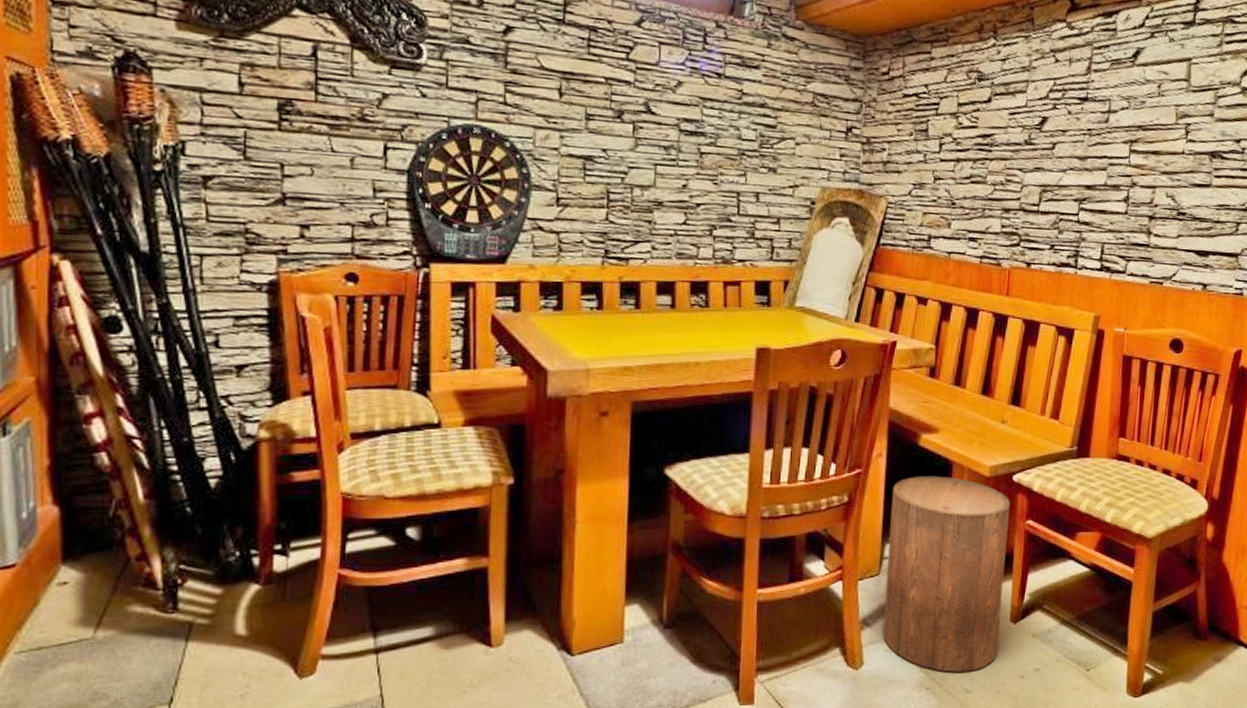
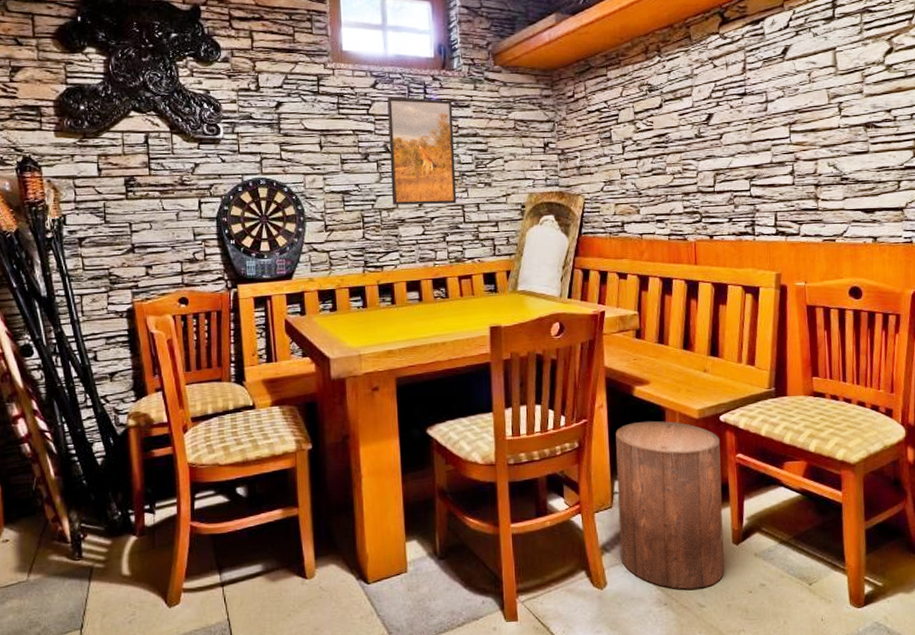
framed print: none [648,41,738,190] -> present [387,97,457,205]

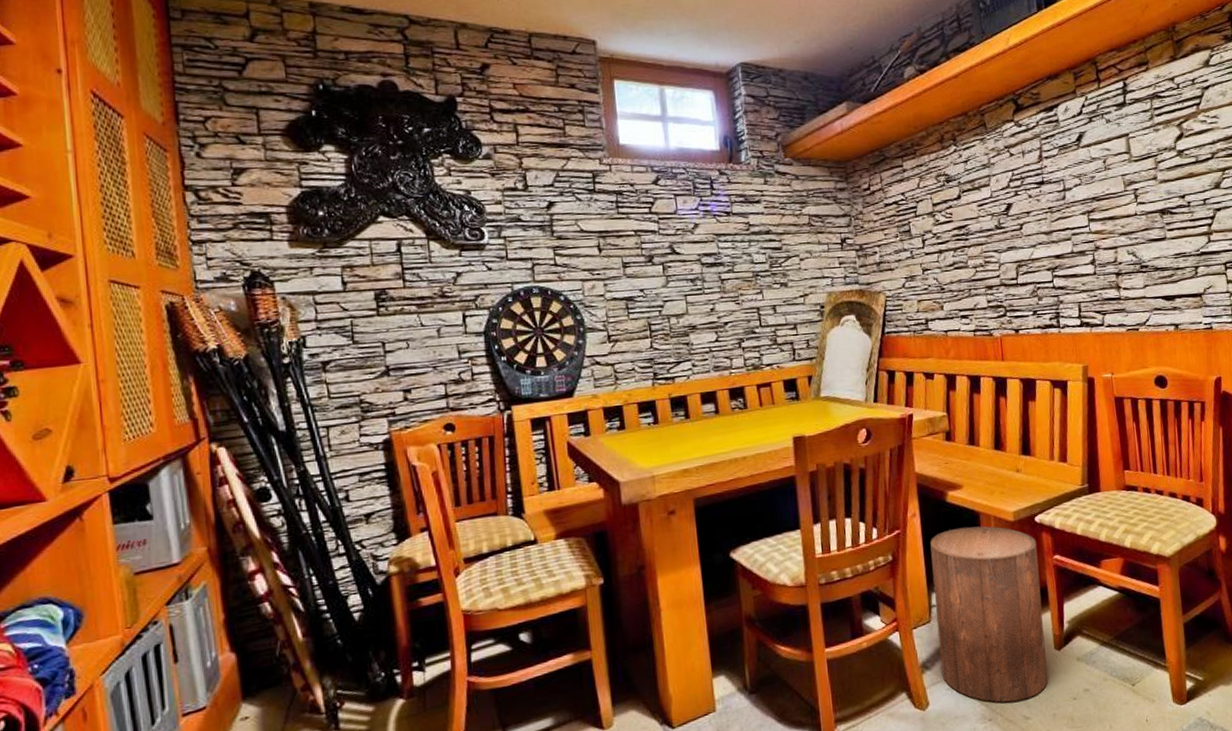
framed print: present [387,97,457,205] -> none [671,193,752,311]

